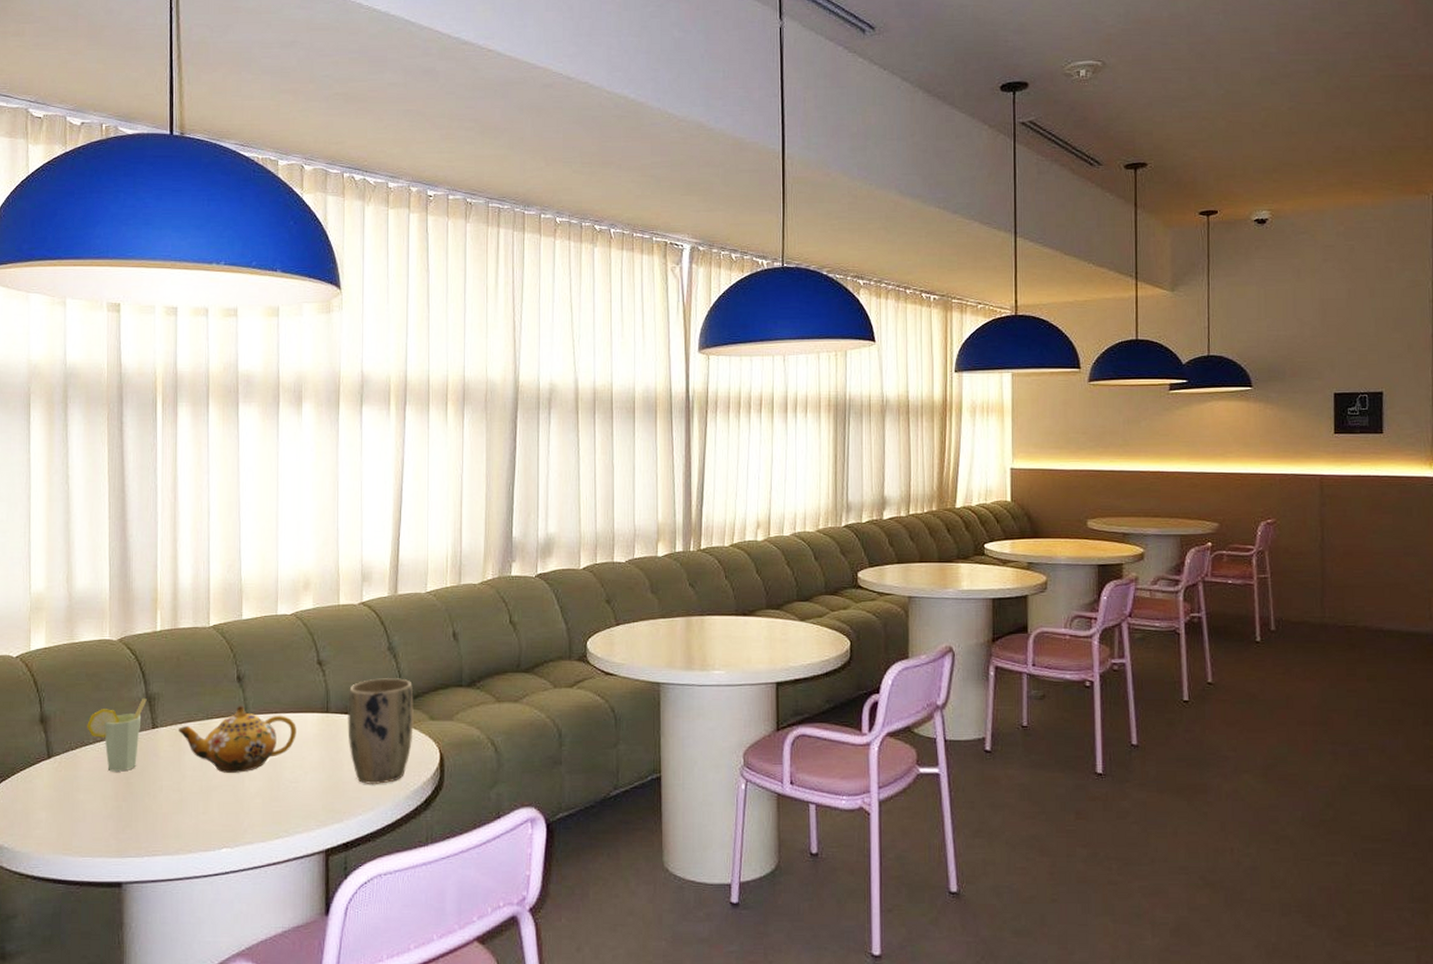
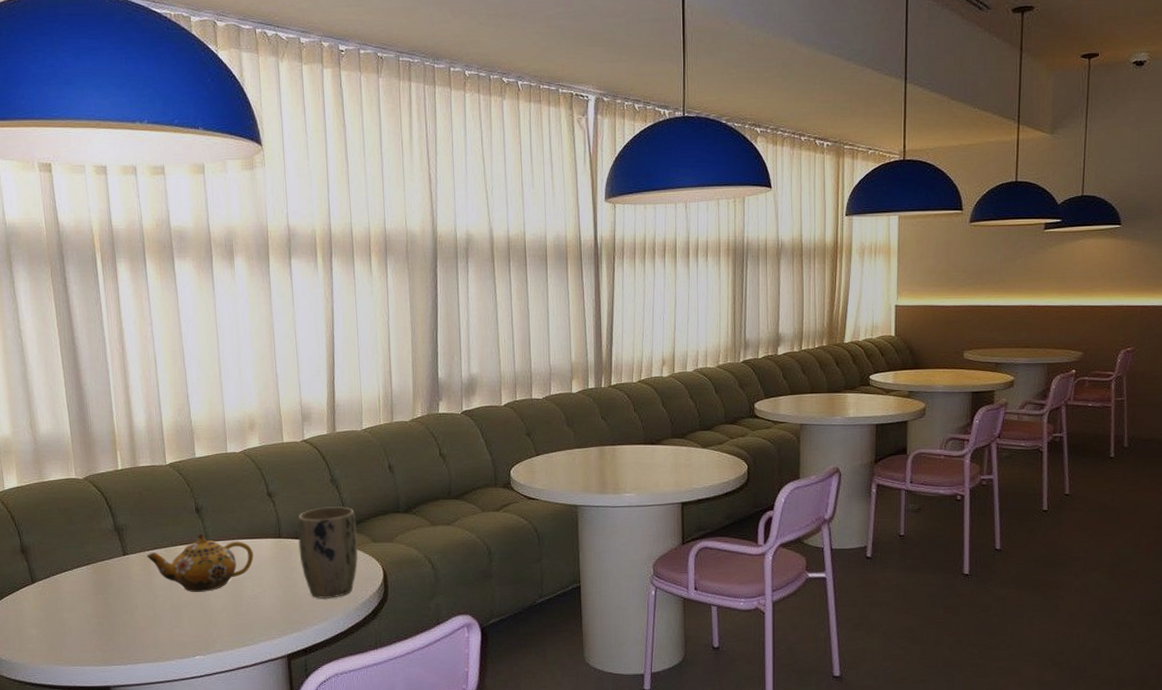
cup: present [87,697,147,772] -> none [64,529,116,593]

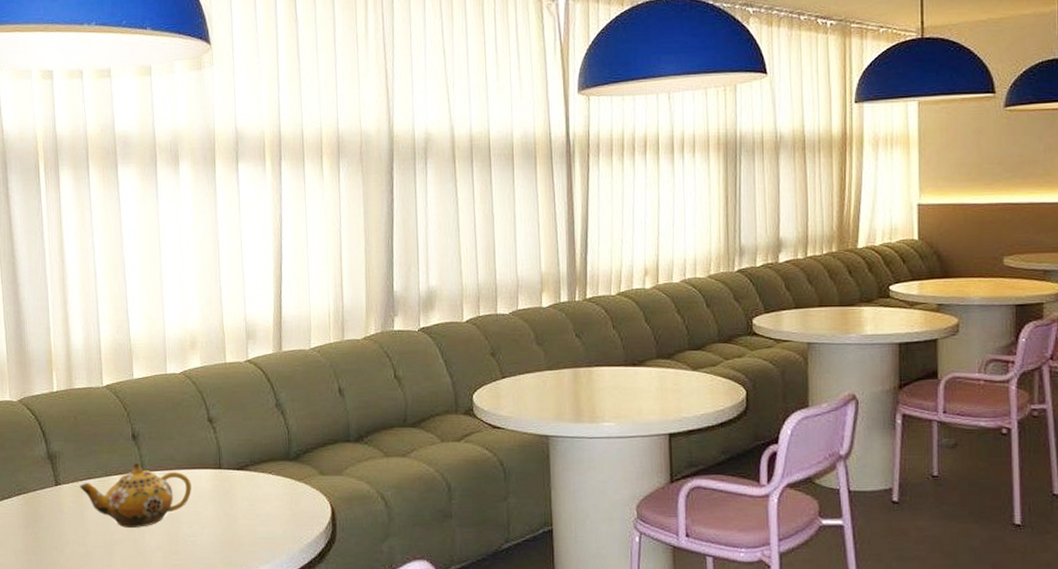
plant pot: present [297,506,359,600] -> none [239,434,305,539]

